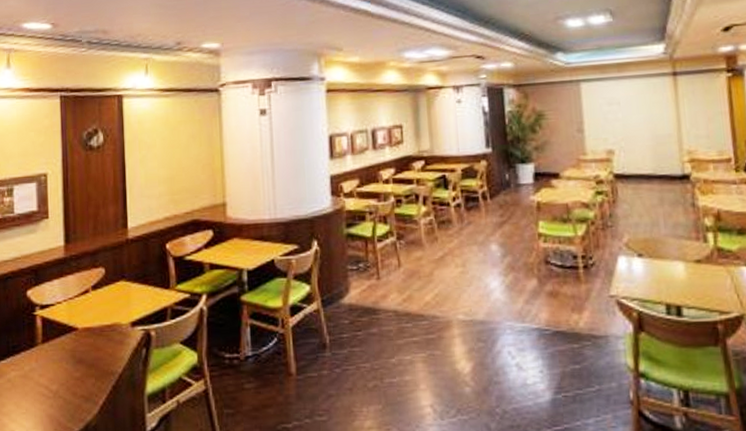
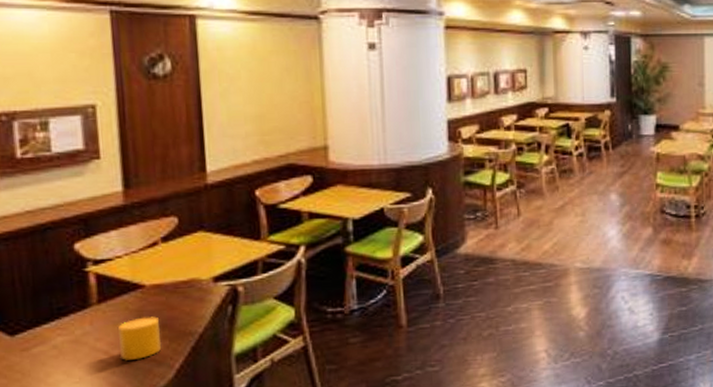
cup: none [56,356,89,395] -> present [118,316,162,360]

